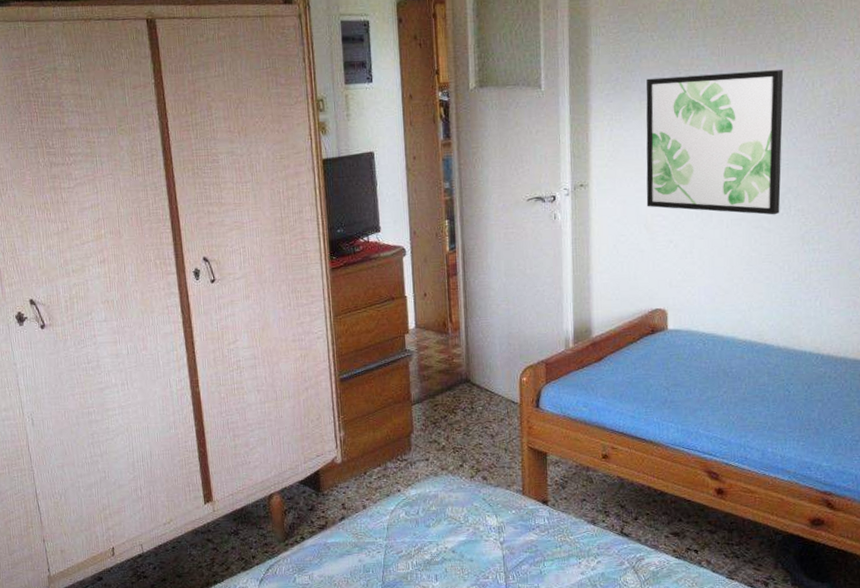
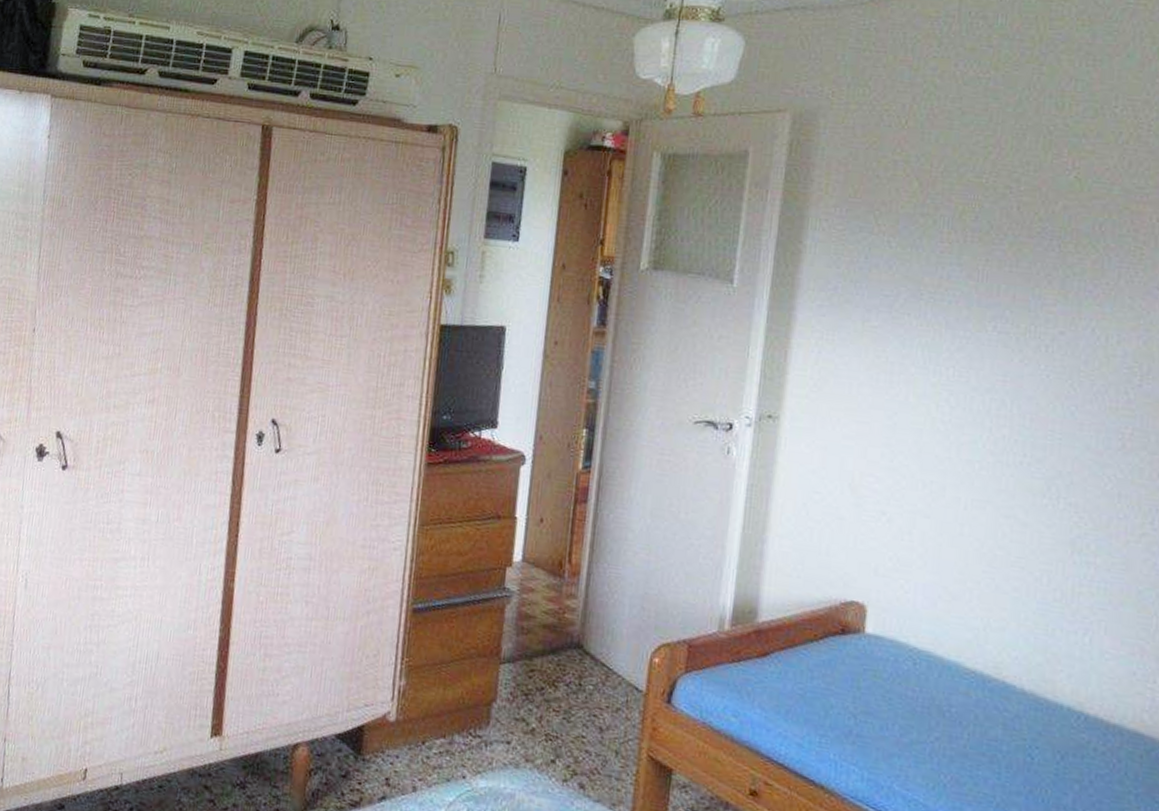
wall art: present [646,69,784,215] -> none [855,294,1067,505]

